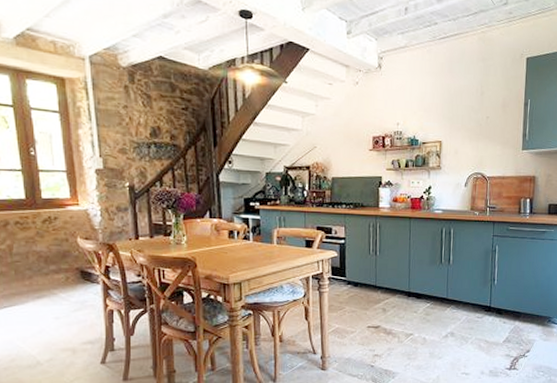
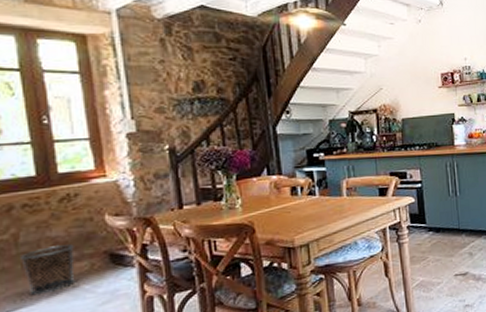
waste bin: none [14,259,55,297] -> present [21,244,76,295]

